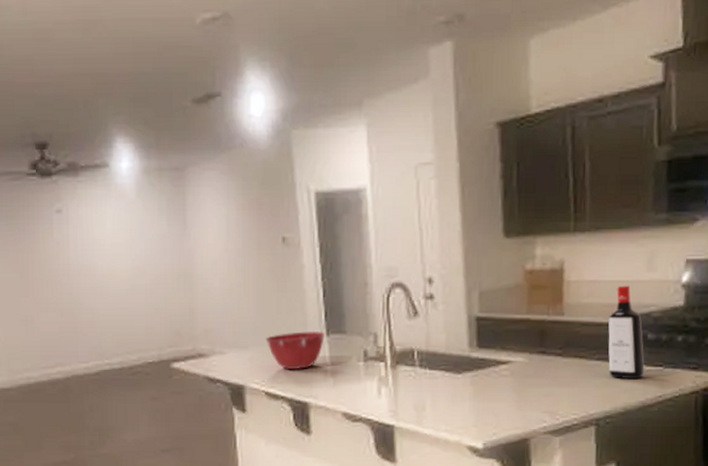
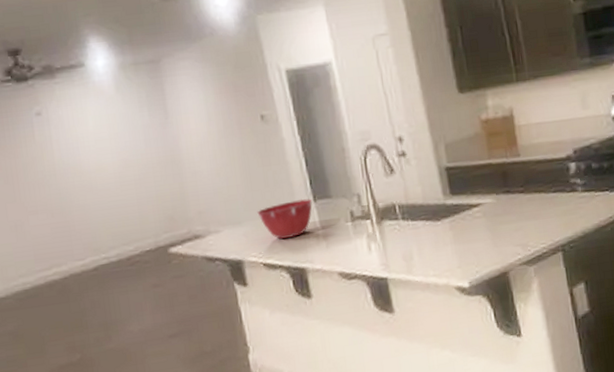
liquor bottle: present [608,285,645,378] -> none [557,123,595,207]

